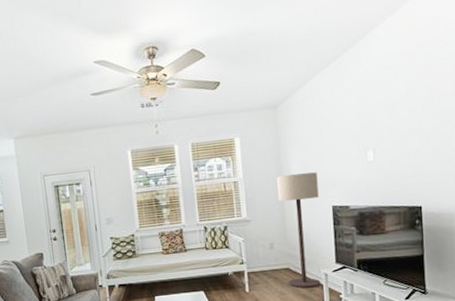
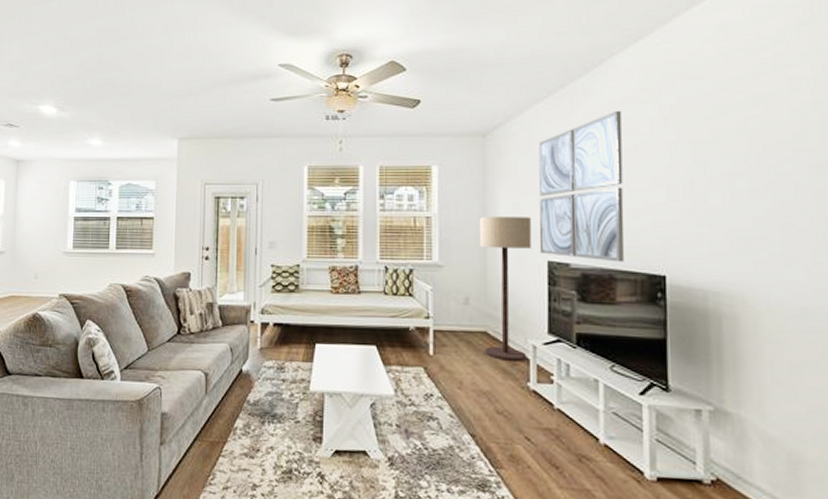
wall art: none [319,74,390,201] -> present [539,110,624,262]

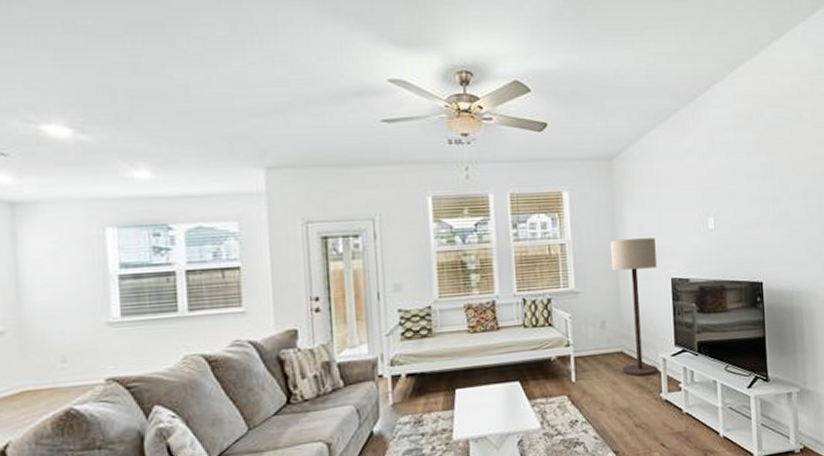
wall art: present [539,110,624,262] -> none [658,135,731,274]

